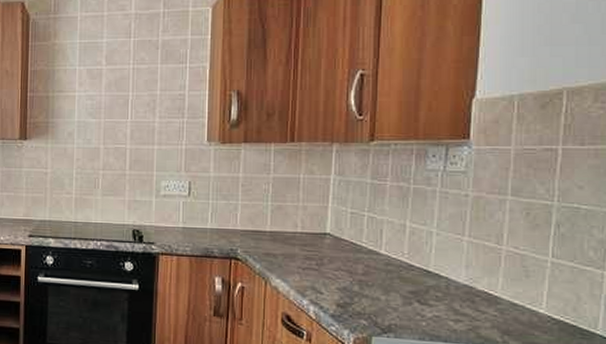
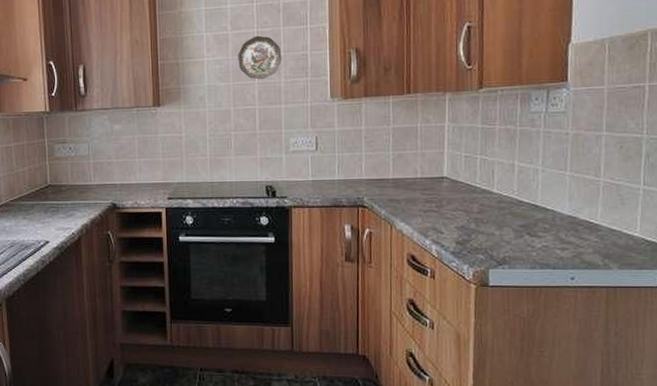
decorative plate: none [111,72,158,118] -> present [238,35,282,80]

